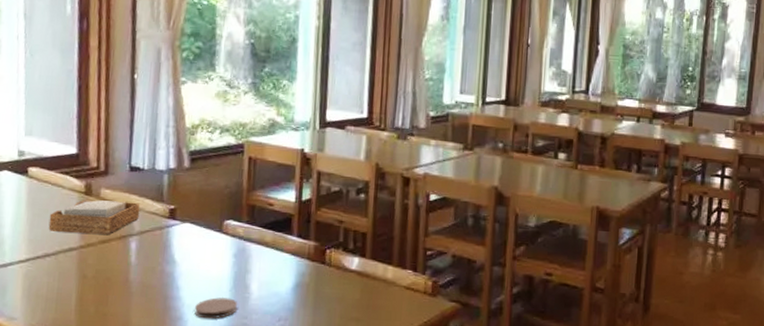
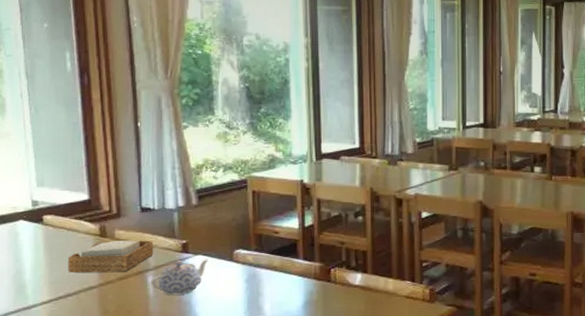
teapot: none [134,227,197,265] -> present [151,259,209,295]

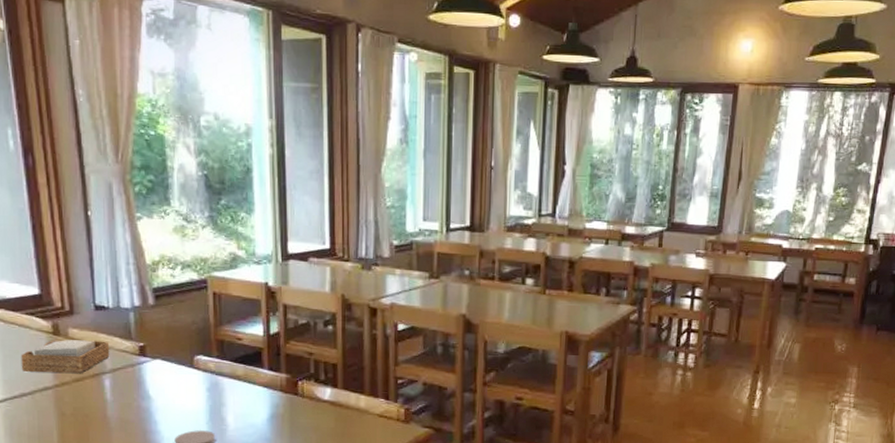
teapot: present [151,259,209,295] -> none [108,364,168,400]

